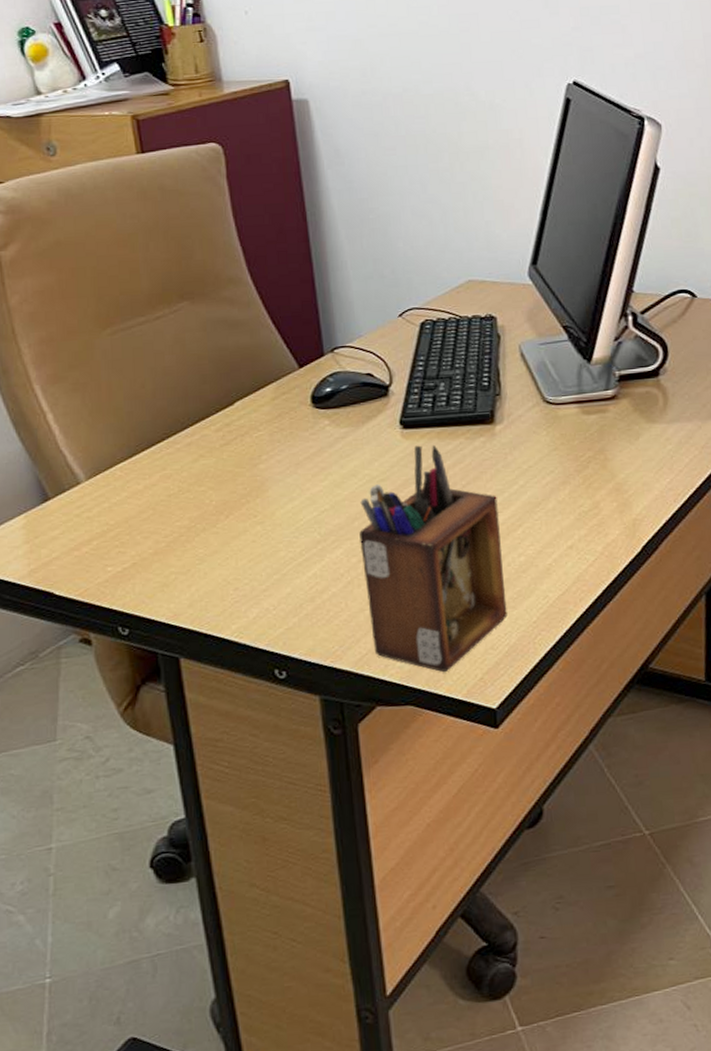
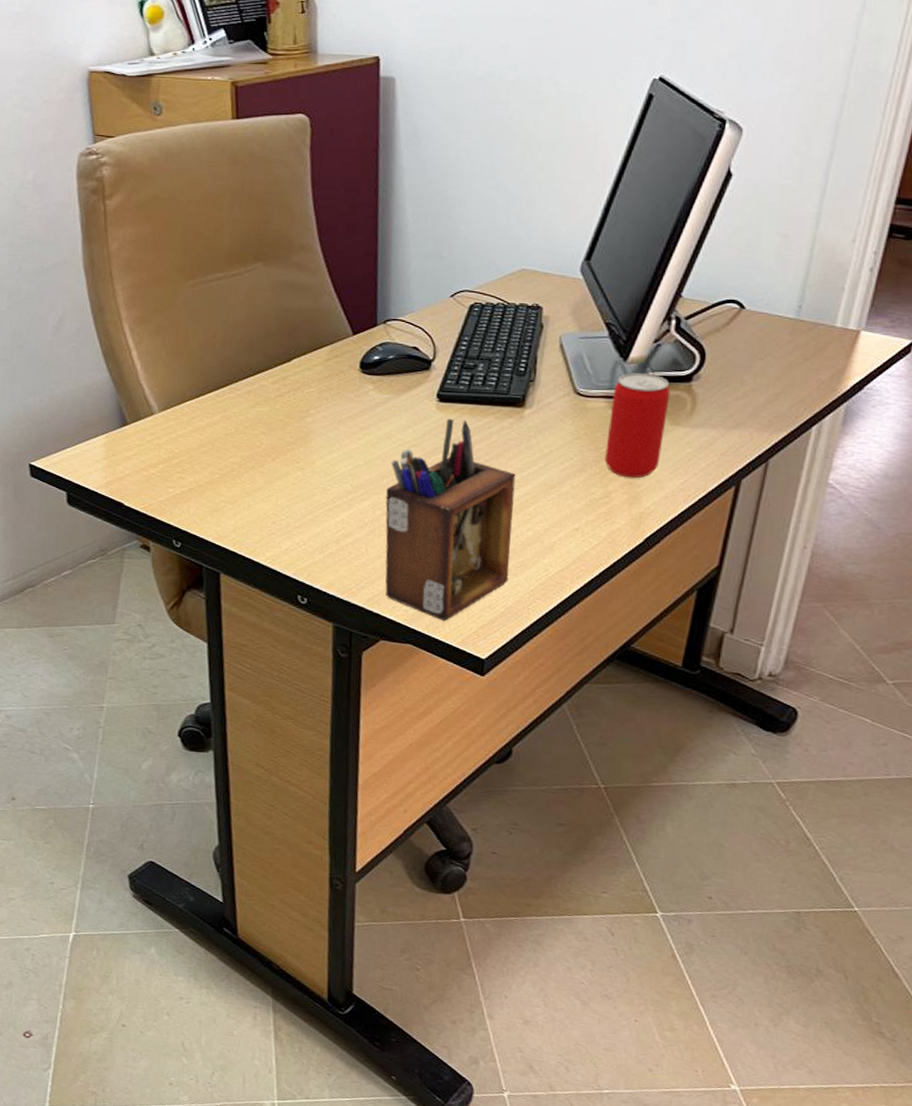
beverage can: none [583,373,643,485] -> present [604,373,671,479]

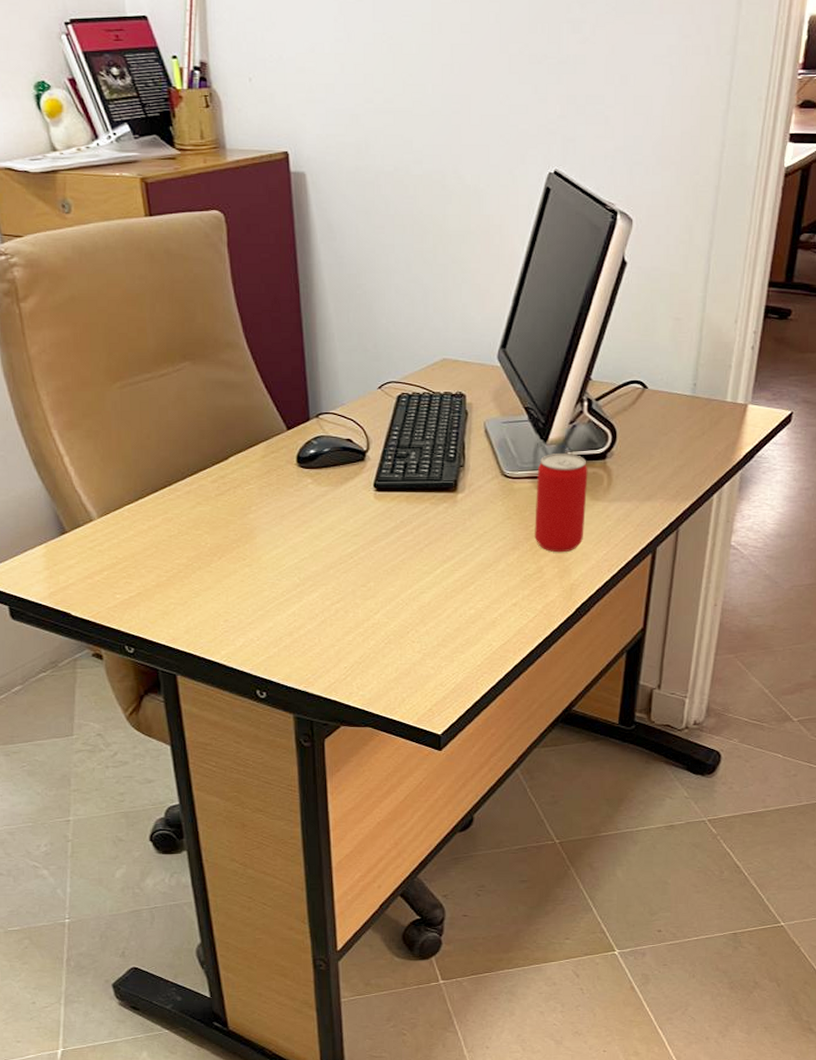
desk organizer: present [385,418,516,622] -> none [334,507,456,702]

